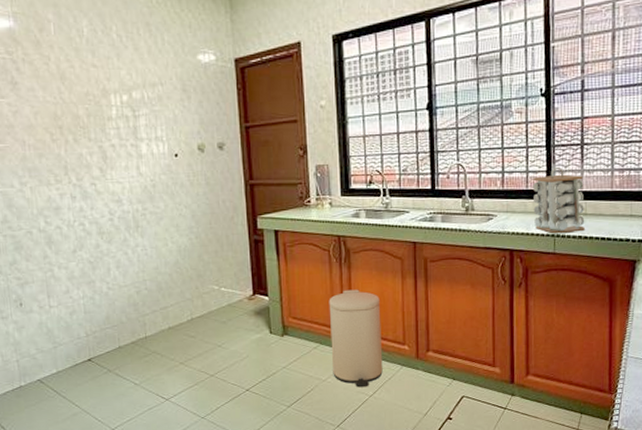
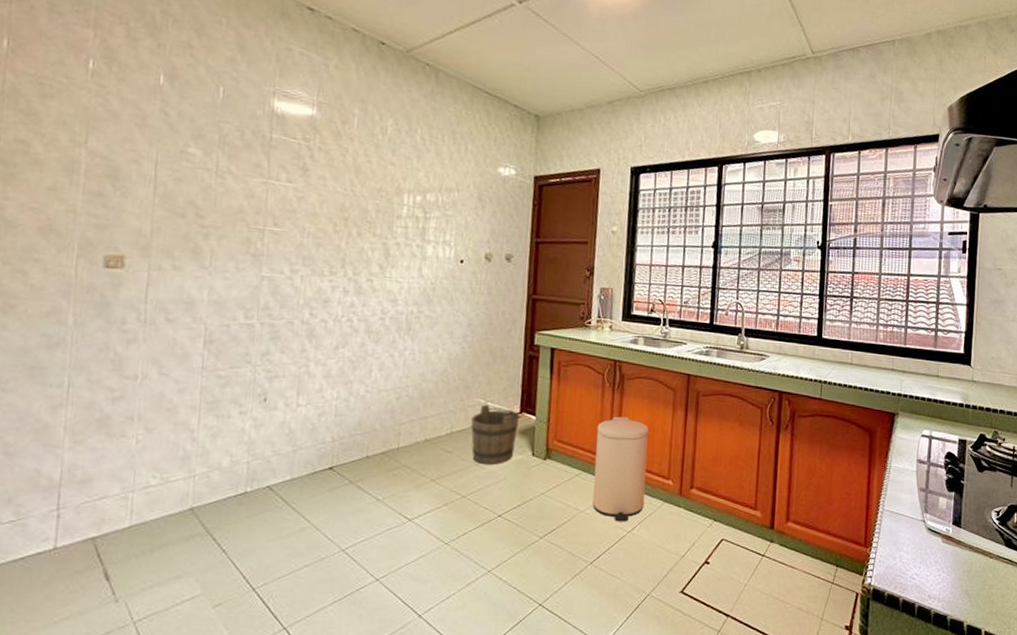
bucket: none [208,290,253,346] -> present [471,404,519,465]
spice rack: present [533,167,585,234] -> none [804,316,851,381]

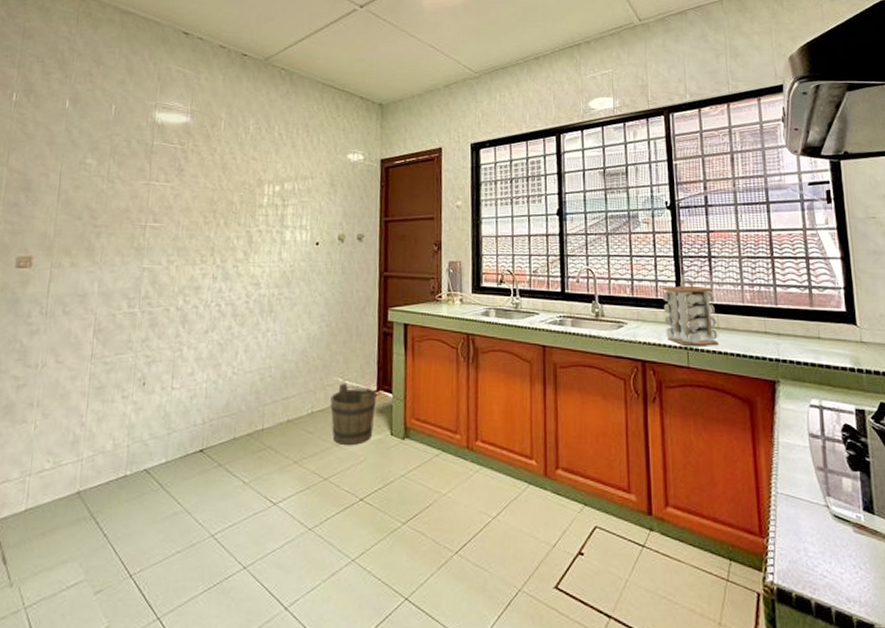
pedal bin: present [592,416,649,522] -> none [454,392,508,507]
spice rack: none [804,316,851,381] -> present [663,278,718,347]

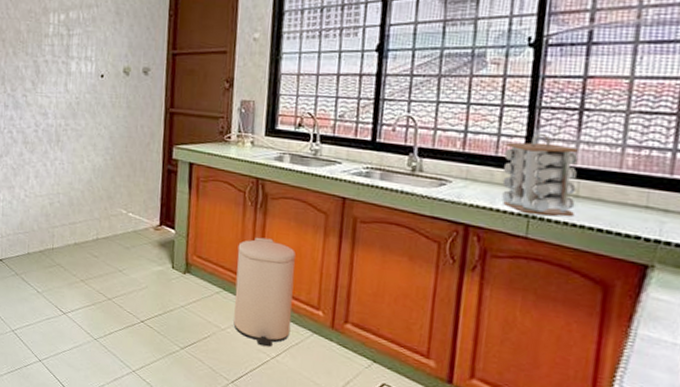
bucket: present [330,383,376,446] -> none [114,214,159,273]
pedal bin: none [454,392,508,507] -> present [233,237,296,348]

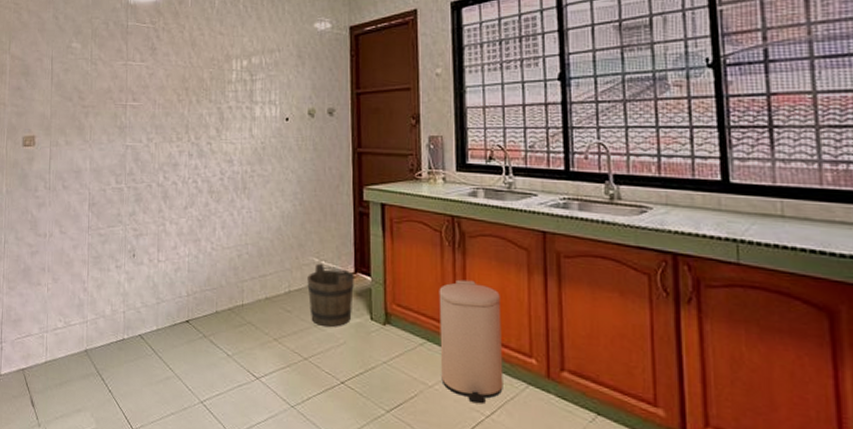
bucket: none [114,214,159,273] -> present [307,263,354,328]
spice rack: present [502,134,579,218] -> none [701,154,783,240]

